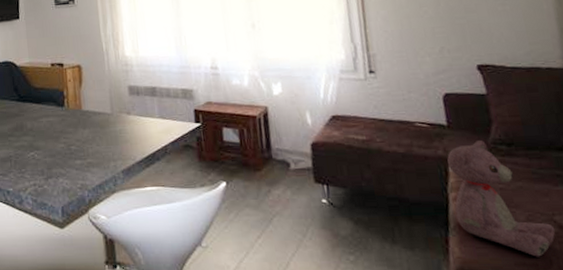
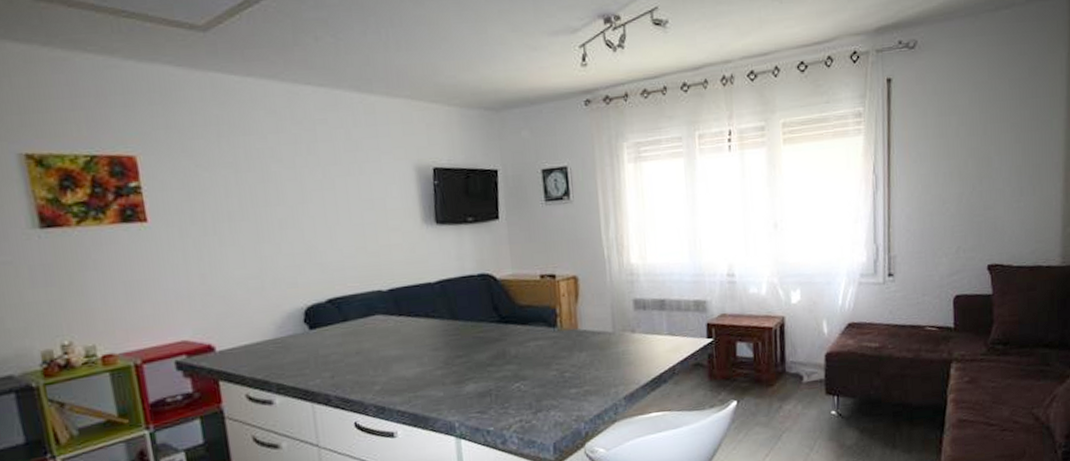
teddy bear: present [447,139,556,257] -> none [950,340,1032,449]

